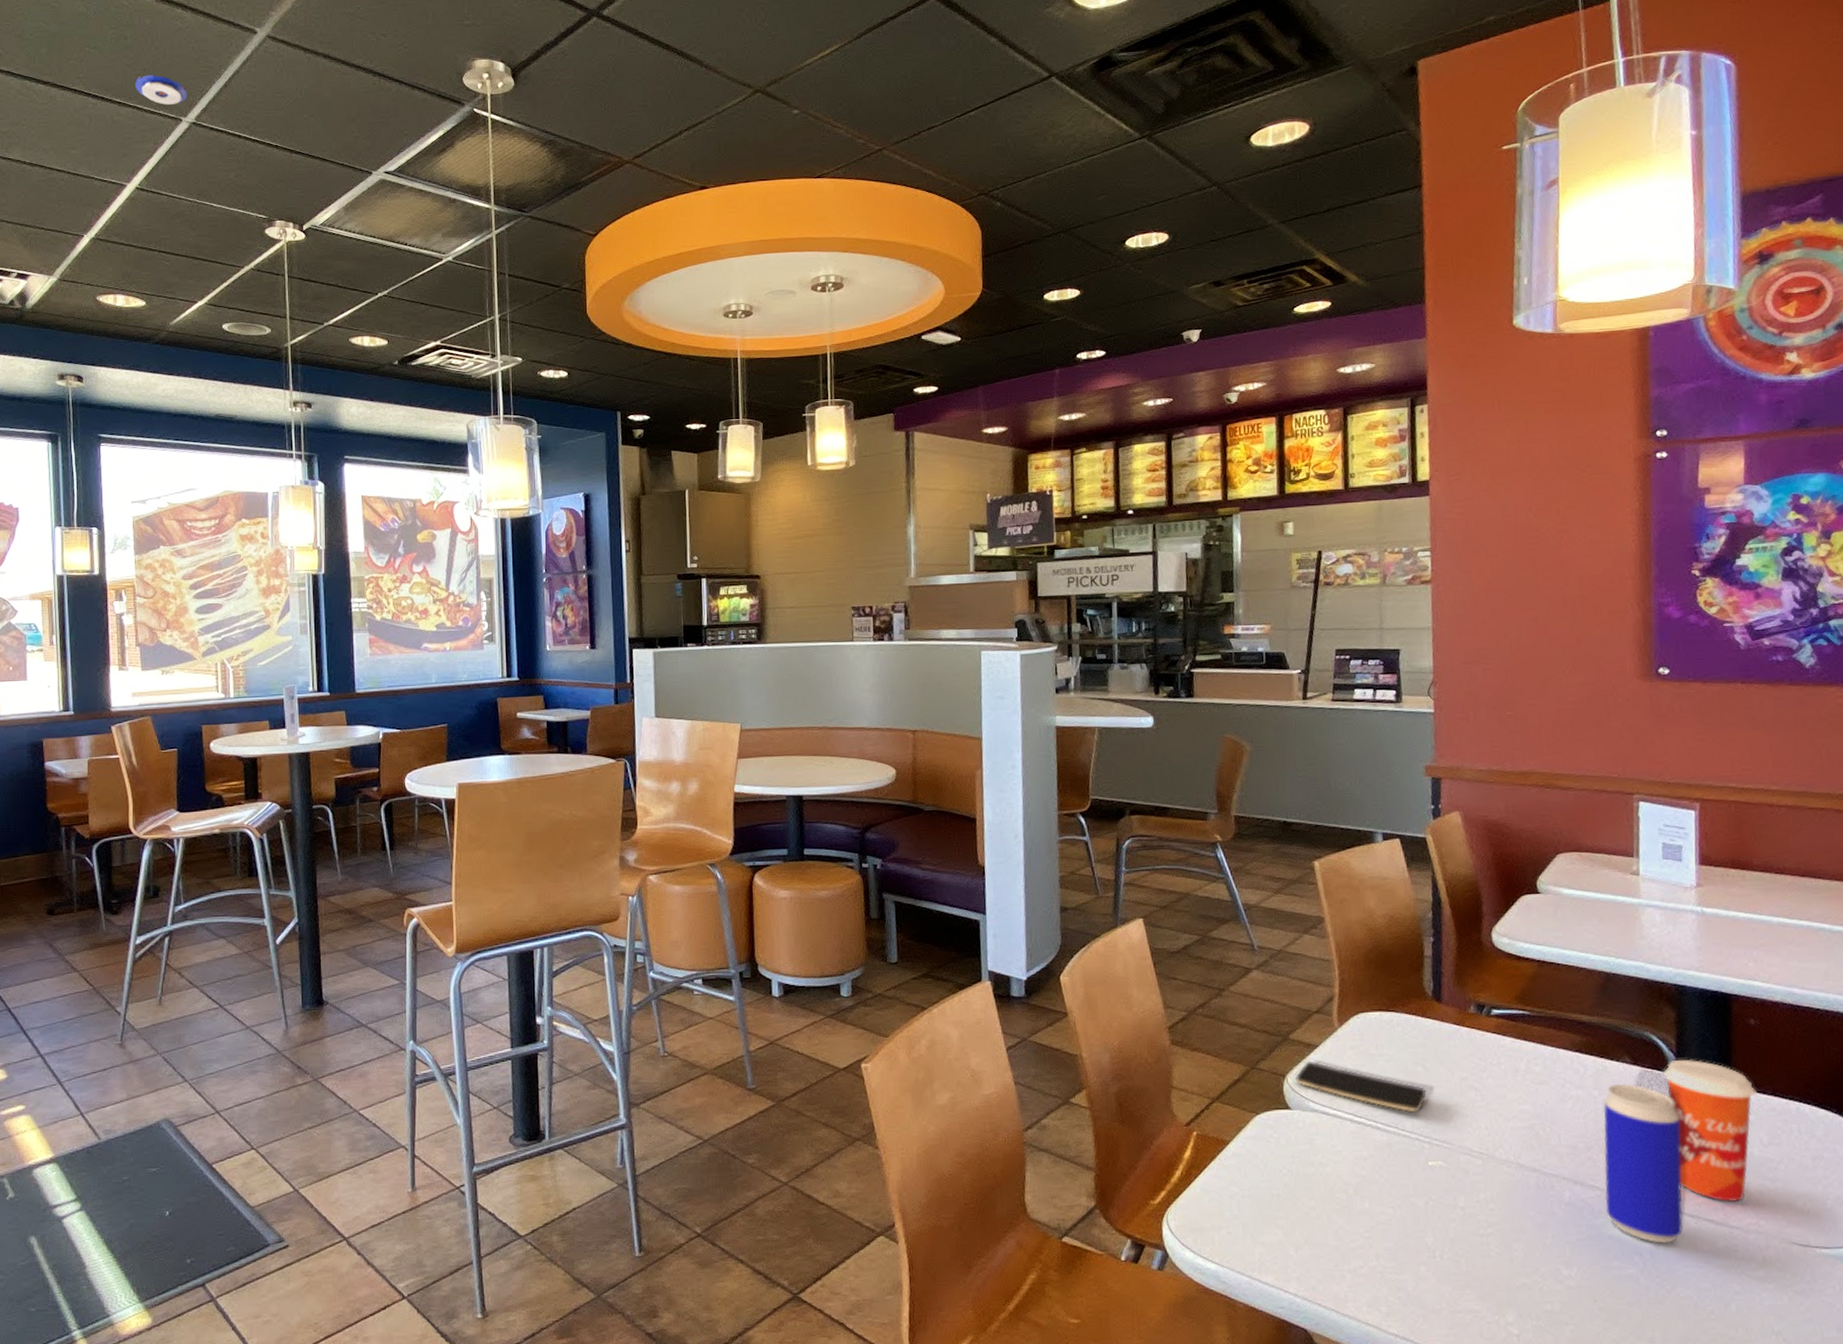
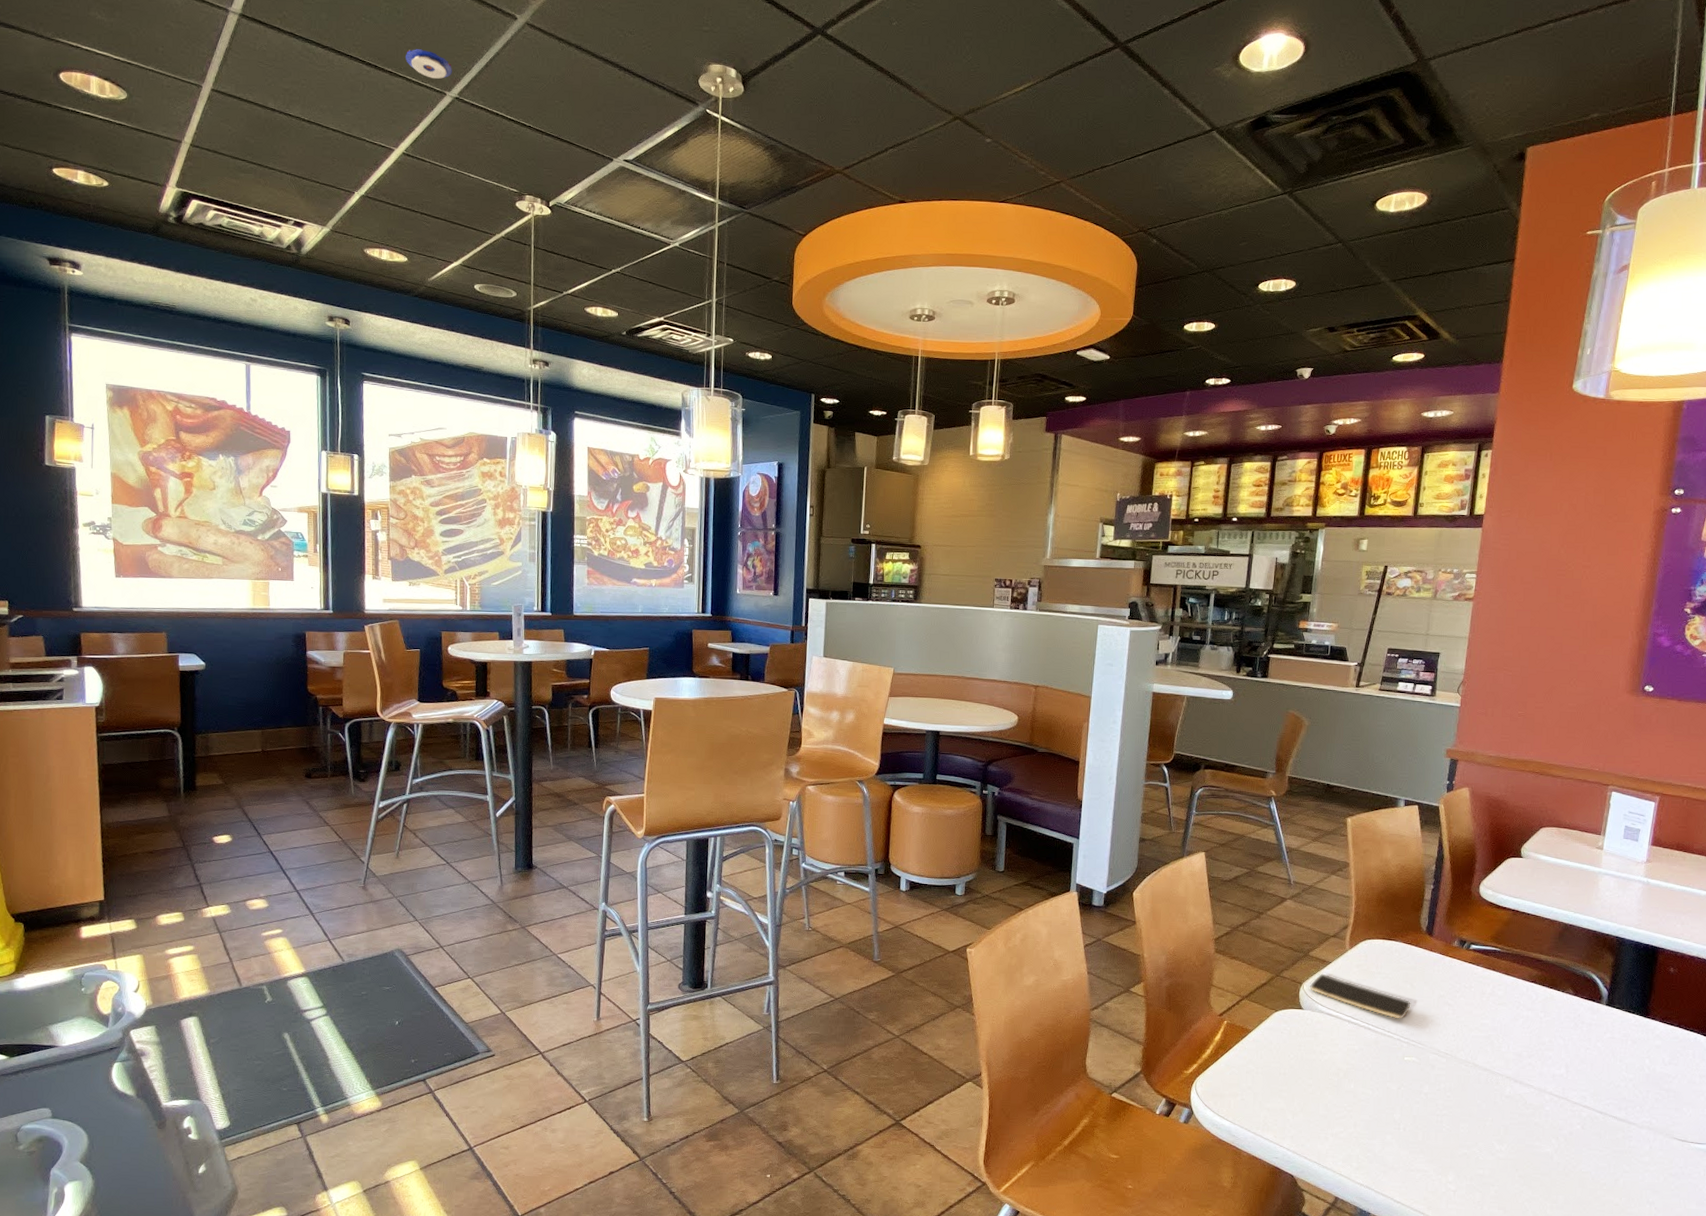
beverage can: present [1603,1083,1683,1244] -> none [1536,1009,1604,1132]
paper cup: present [1663,1060,1757,1202] -> none [1596,995,1666,1105]

